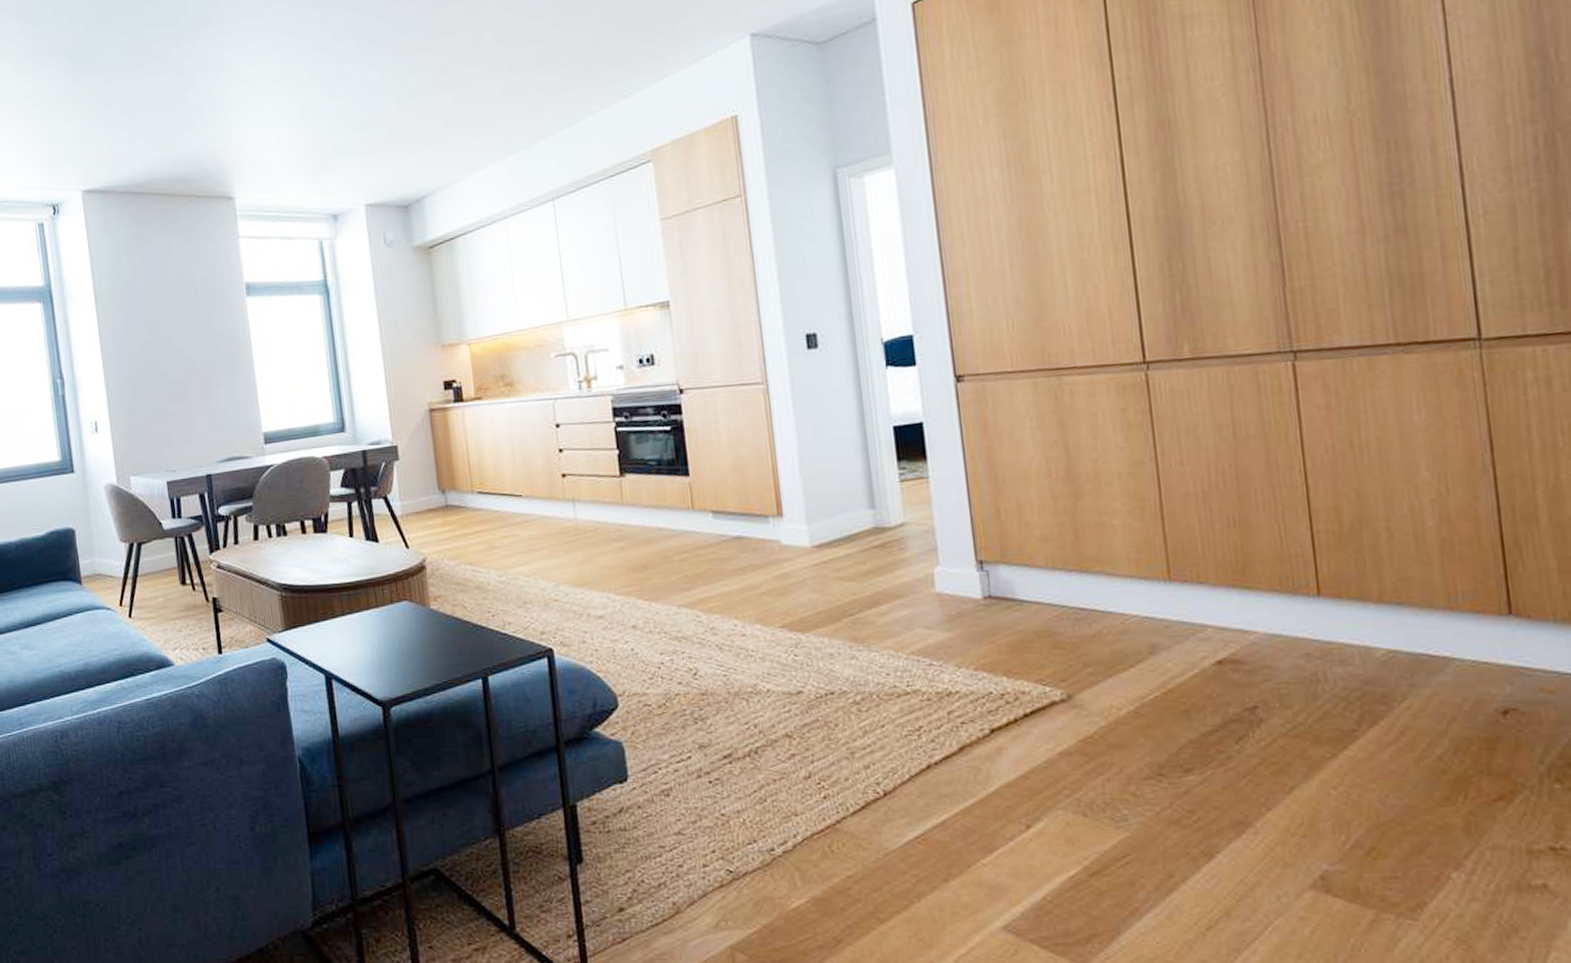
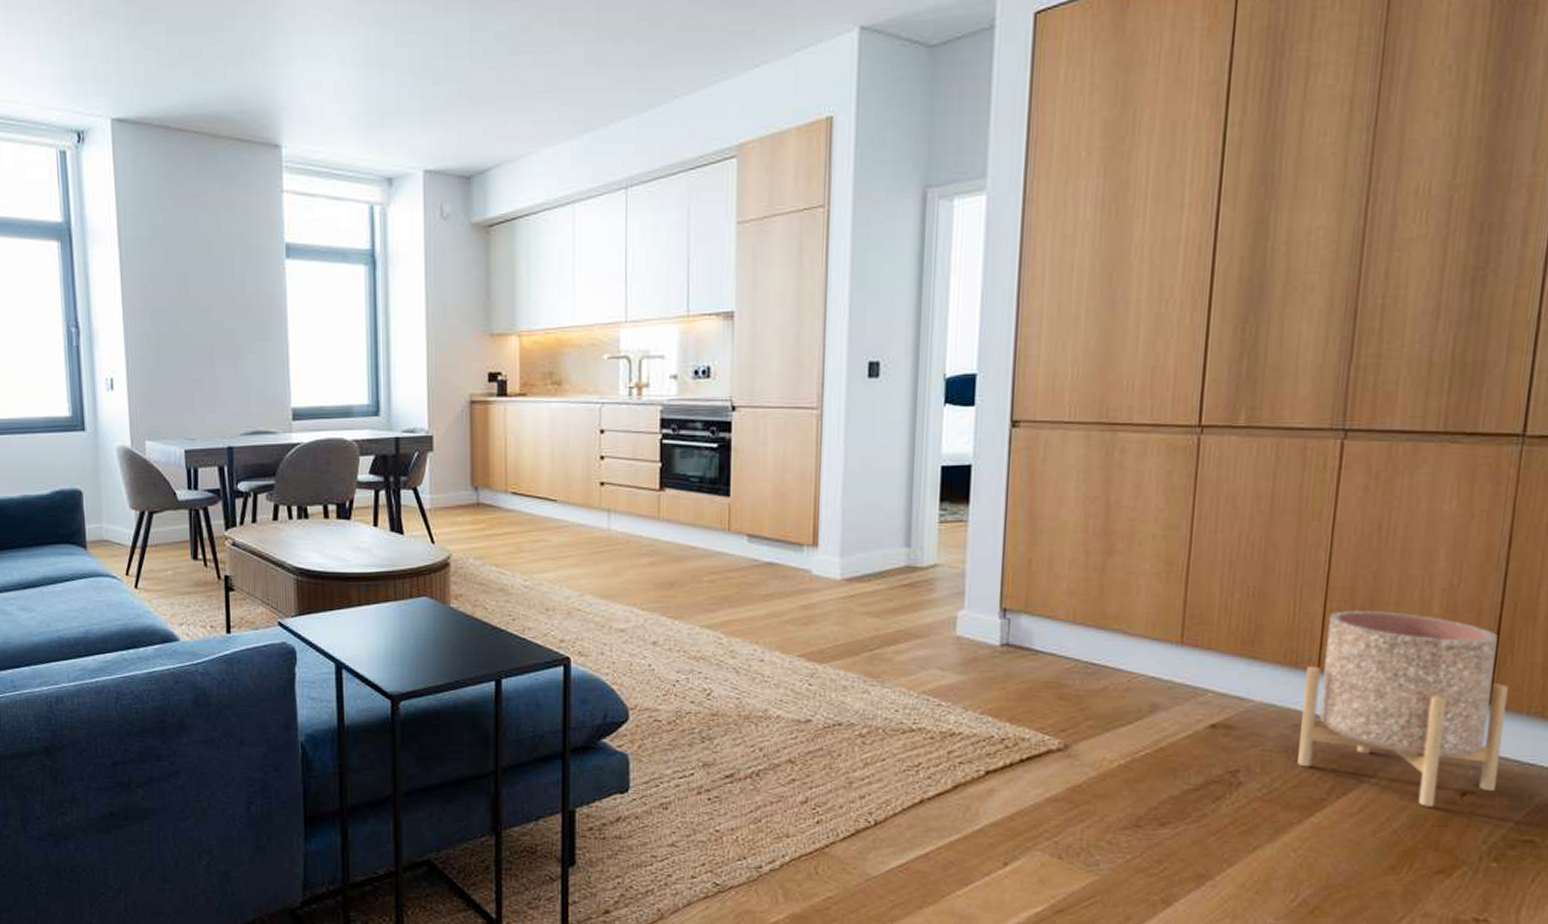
planter: none [1306,528,1538,729] -> present [1297,611,1508,807]

